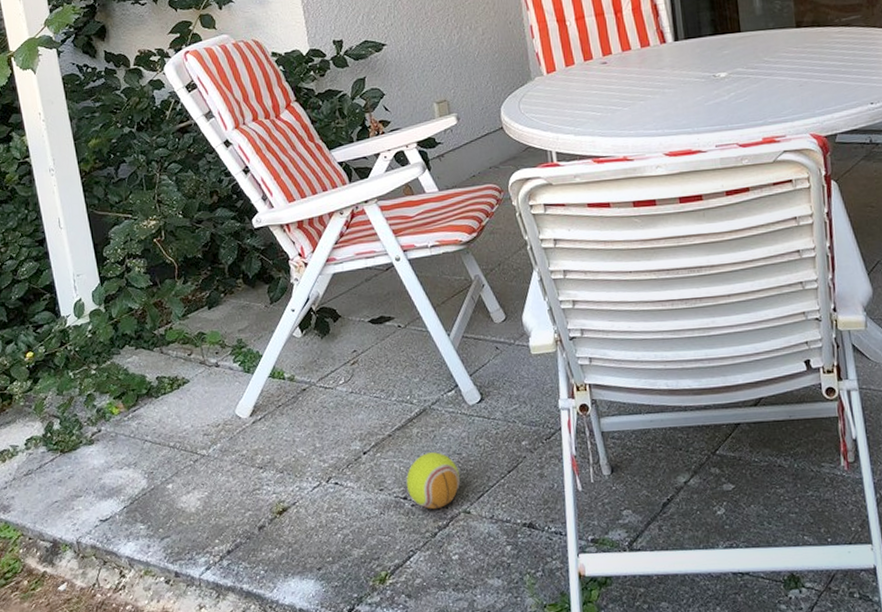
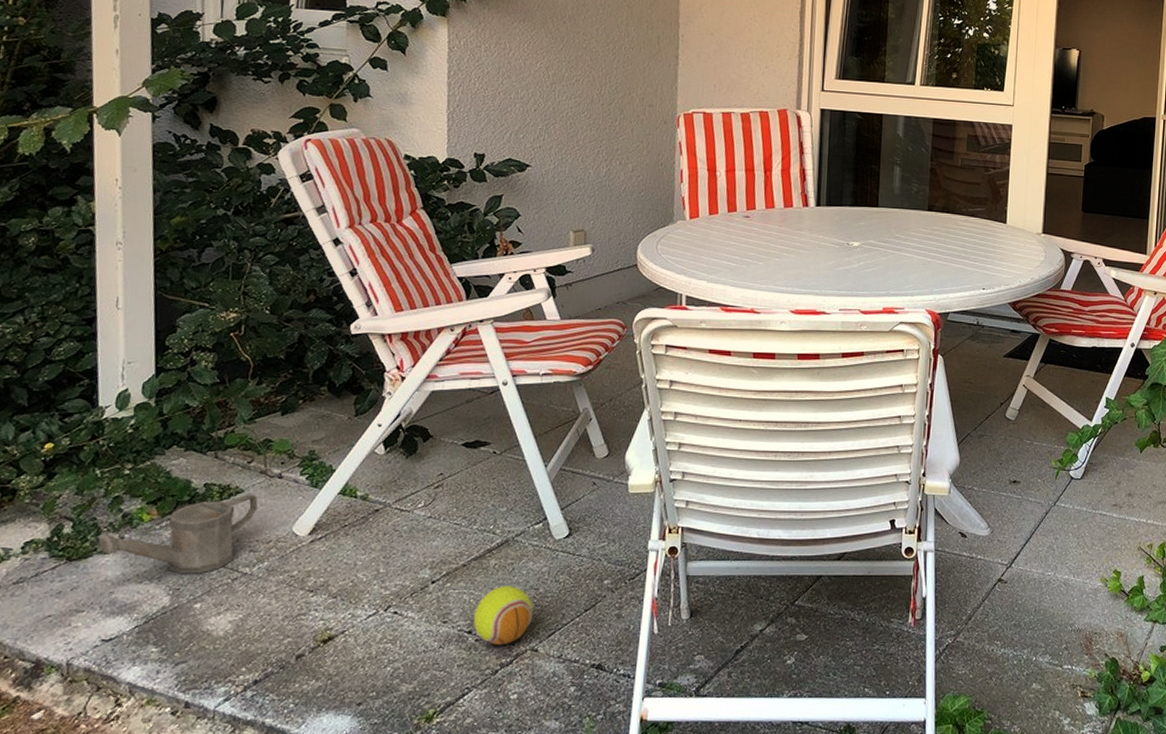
watering can: none [82,383,204,459] -> present [98,494,258,574]

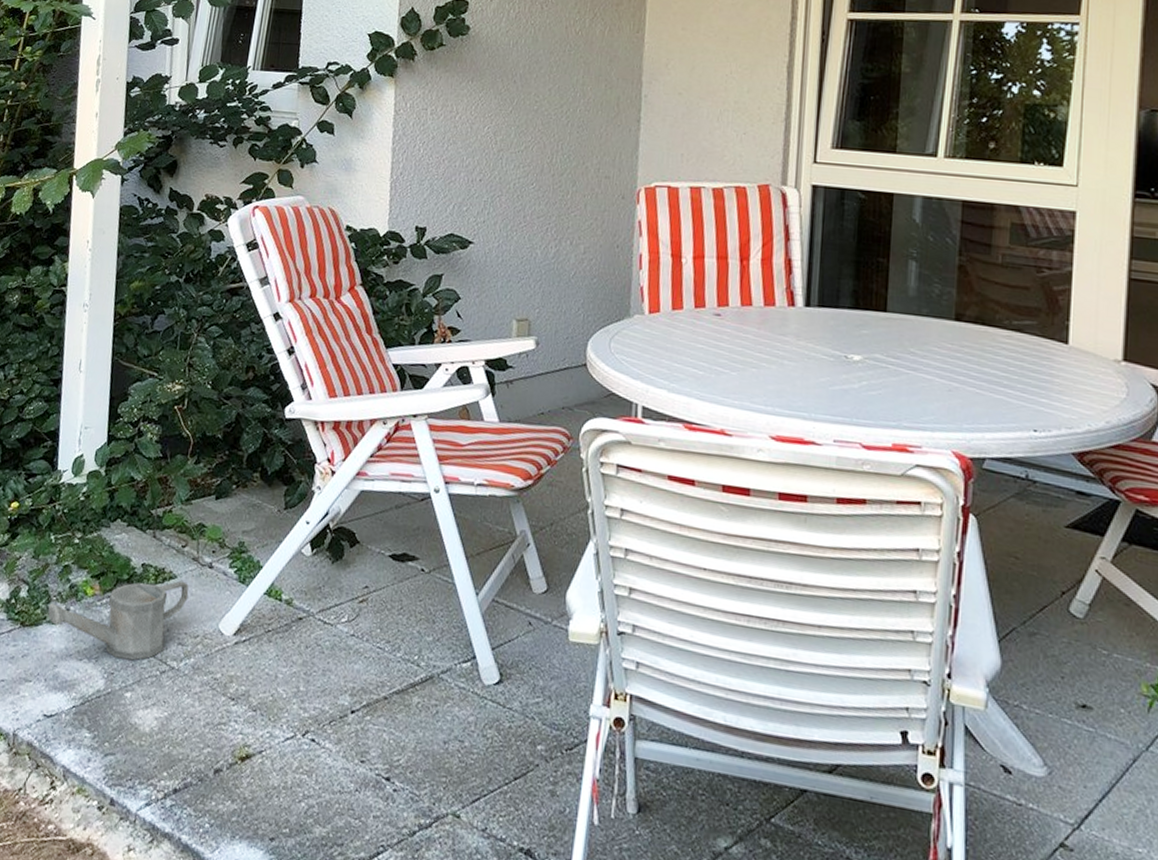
ball: present [473,586,534,646] -> none [392,730,457,803]

